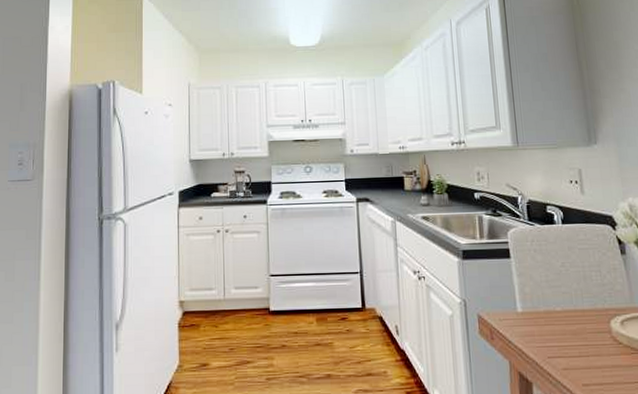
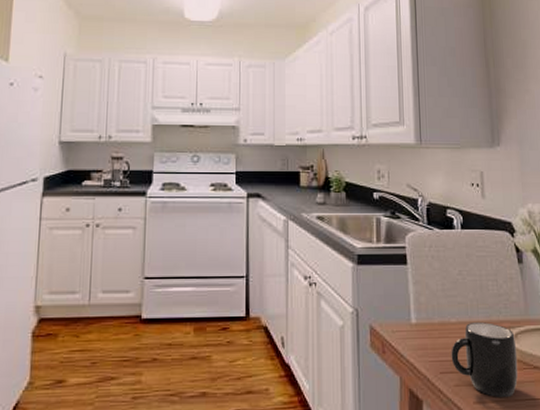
mug: none [557,309,626,381] -> present [451,321,518,398]

